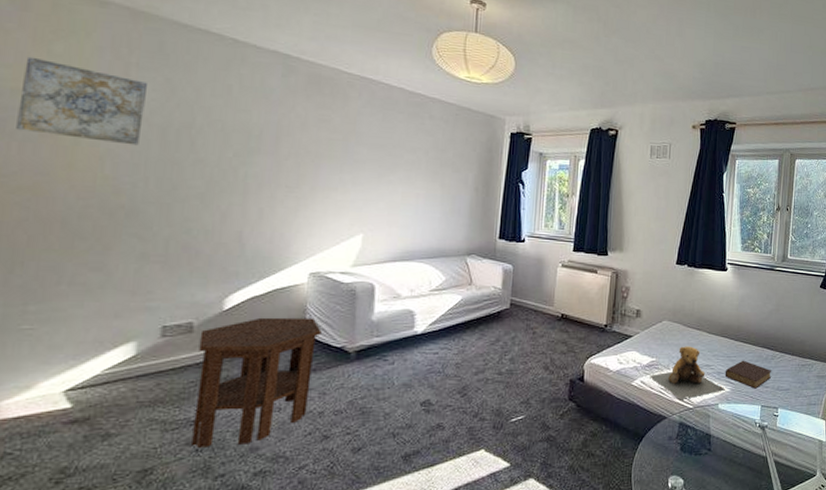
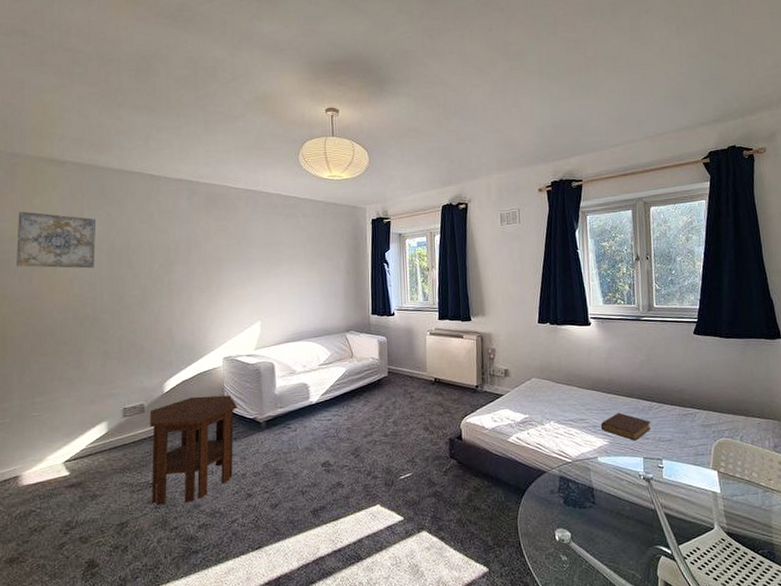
teddy bear: present [650,346,724,401] -> none [525,401,602,455]

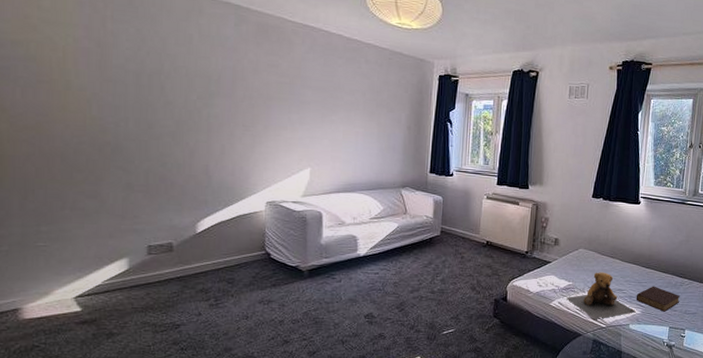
wall art: present [17,211,97,269] -> none [18,12,122,90]
side table: present [150,395,237,505] -> none [178,239,279,347]
teddy bear: none [525,401,602,455] -> present [567,272,635,320]

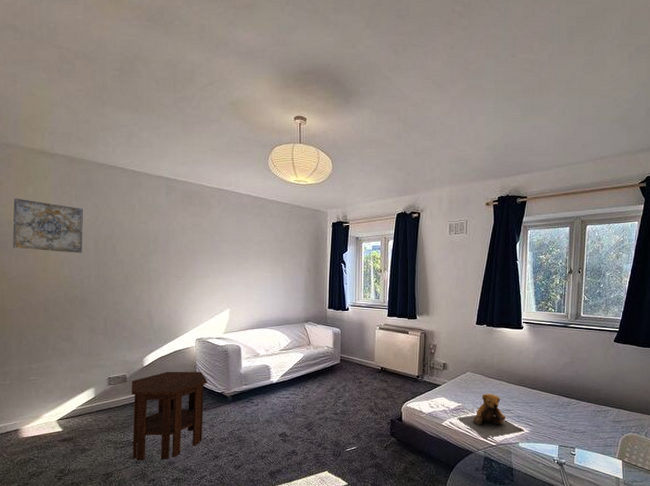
wall art: none [18,12,122,90] -> present [13,198,84,253]
side table: none [178,239,279,347] -> present [131,371,207,460]
book: present [636,286,681,312] -> none [524,406,568,431]

